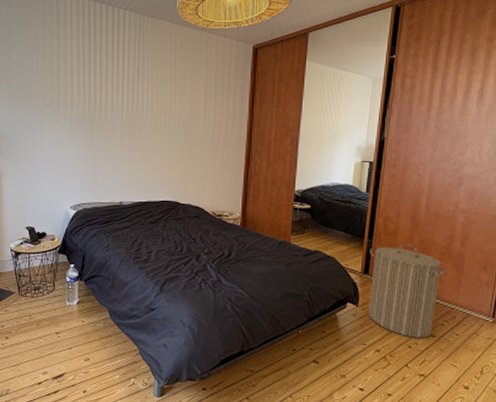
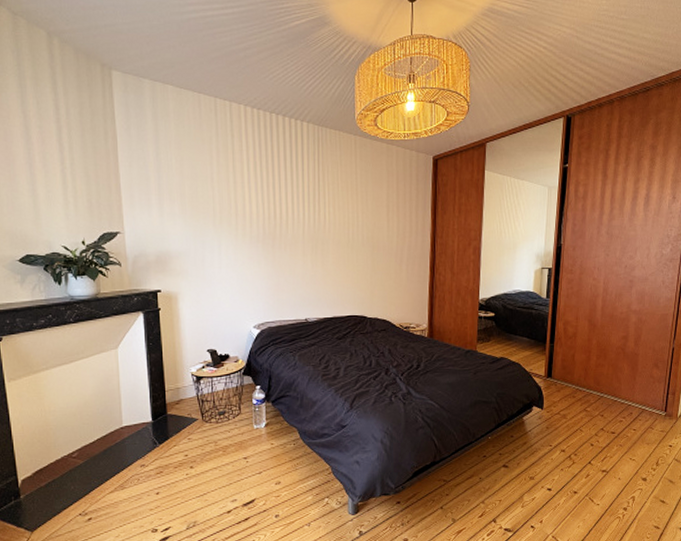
laundry hamper: present [368,243,448,338] -> none [552,345,624,436]

